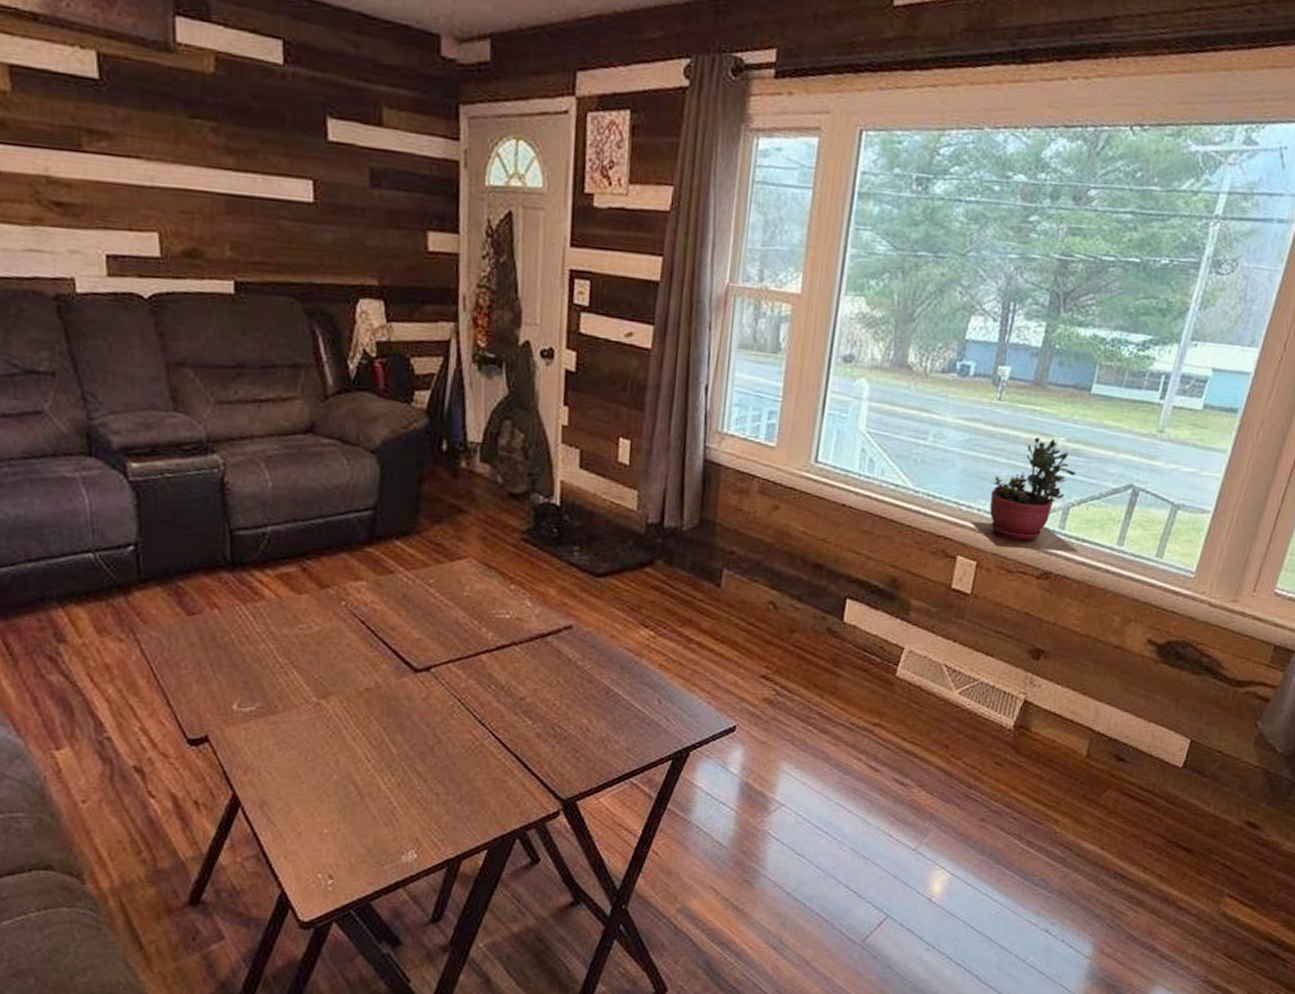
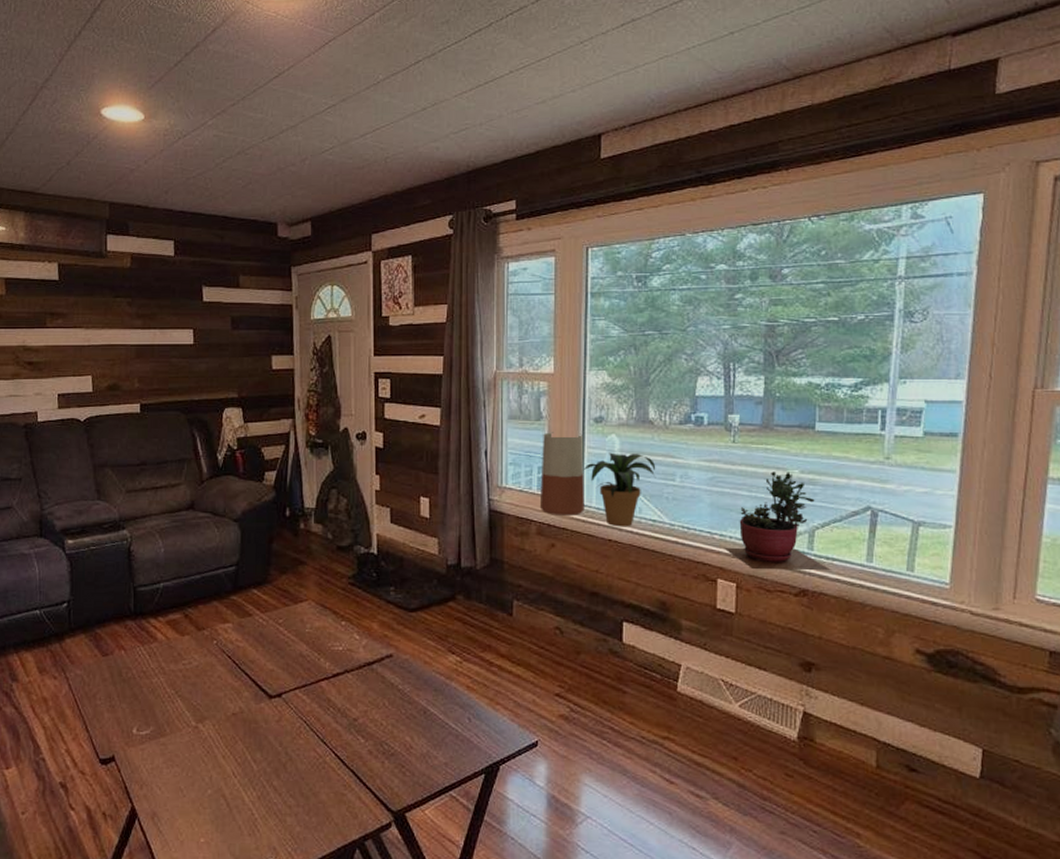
vase: none [765,369,828,474] -> present [539,432,585,517]
potted plant: none [820,400,908,491] -> present [581,452,656,527]

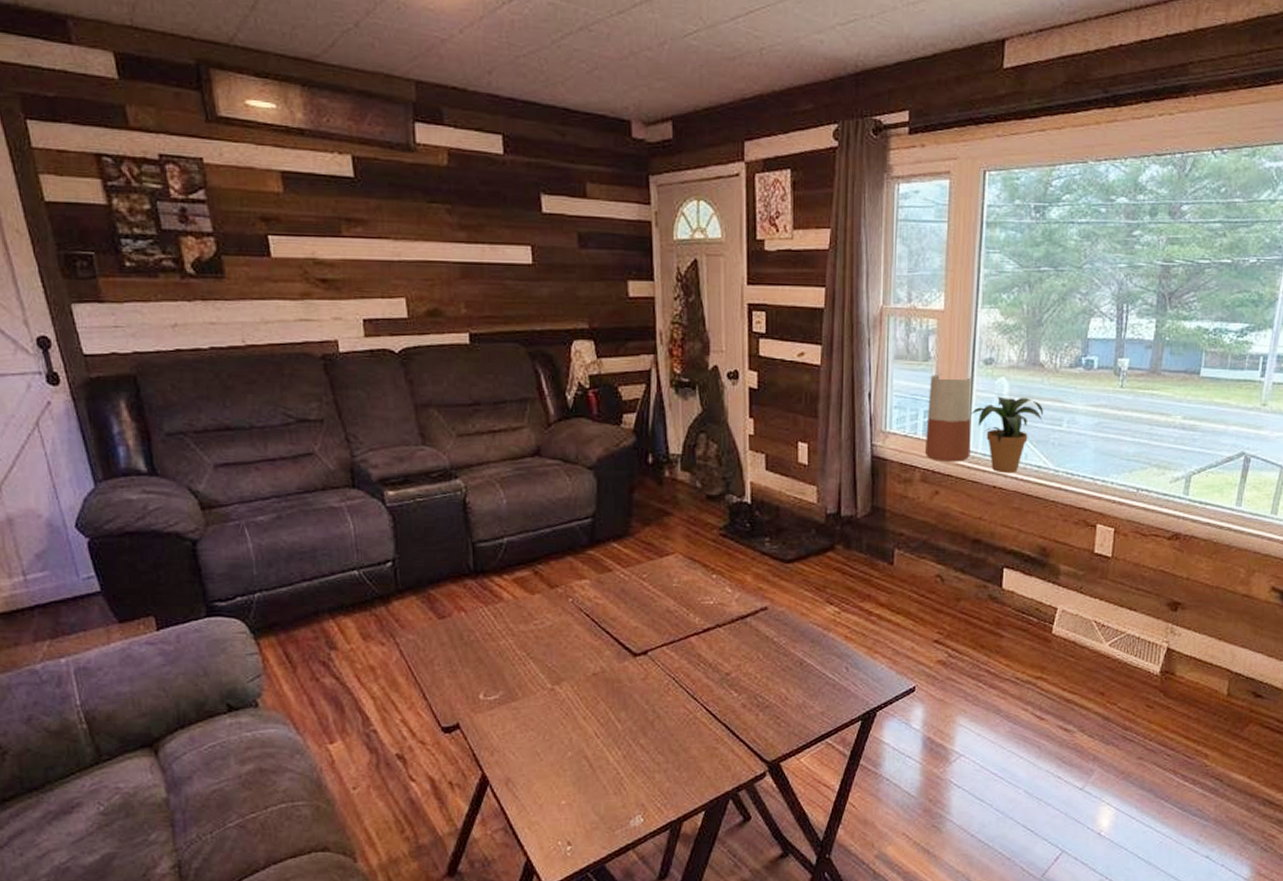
succulent plant: present [724,472,831,571] -> none [1105,417,1203,515]

